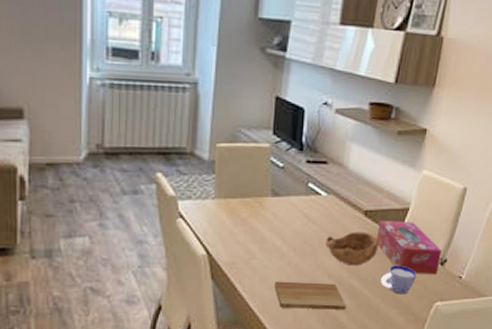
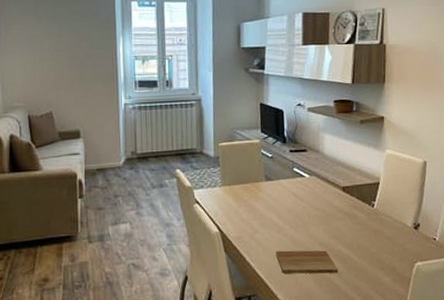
bowl: present [325,231,378,266] -> none [313,204,358,235]
tissue box: present [376,220,442,275] -> none [355,193,414,239]
cup: present [381,265,416,295] -> none [364,231,395,257]

